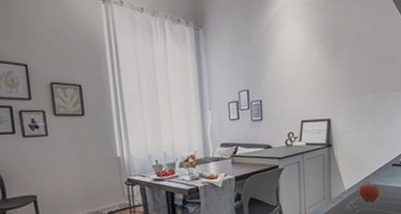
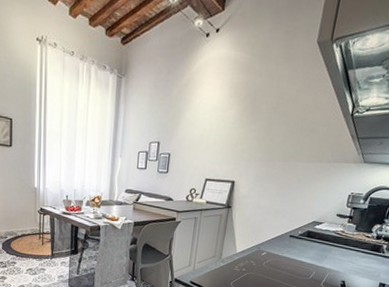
apple: present [358,181,380,202] -> none [249,248,272,268]

